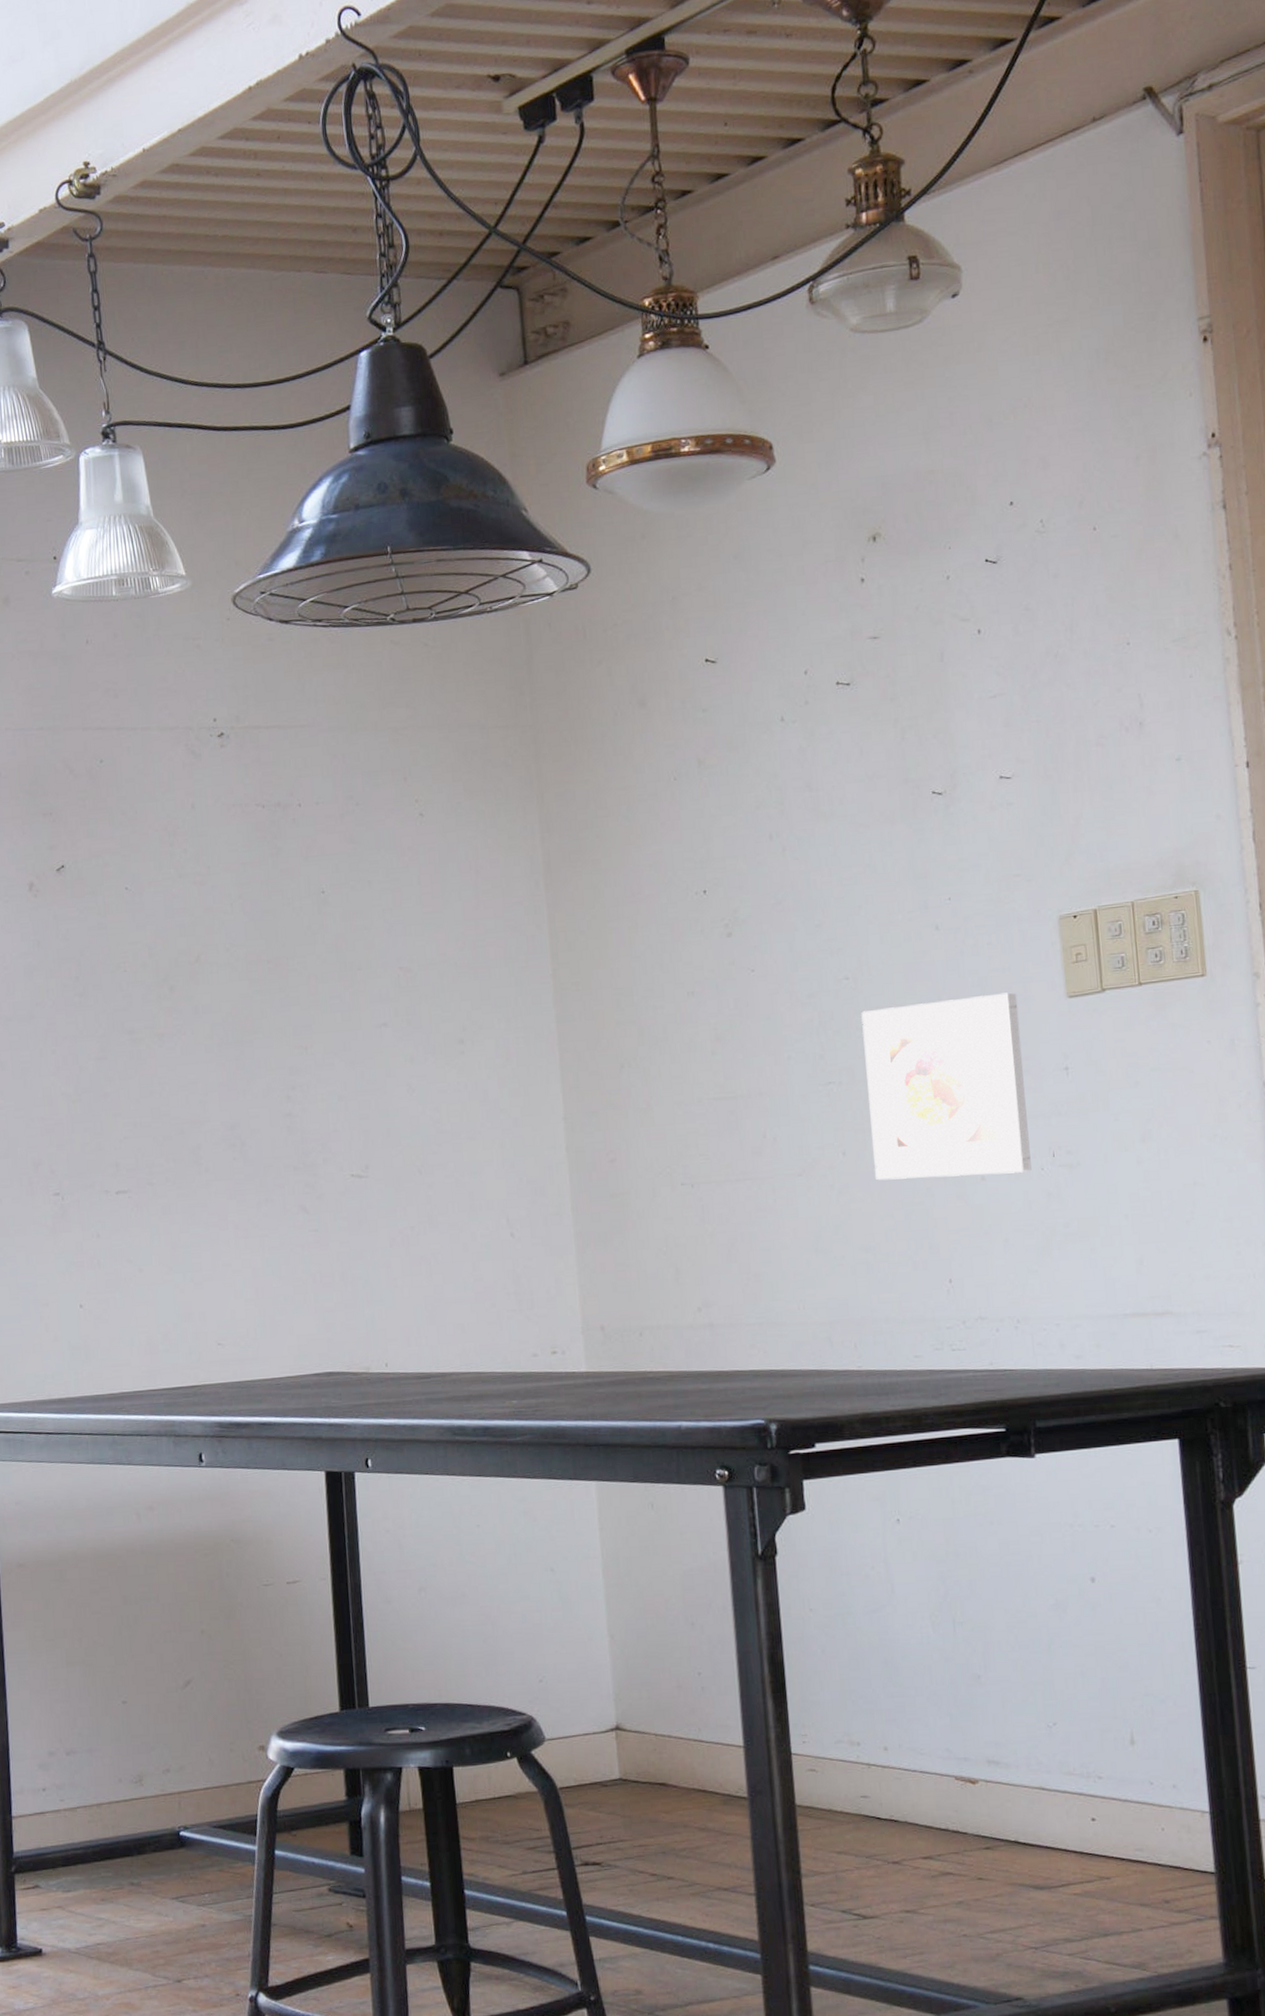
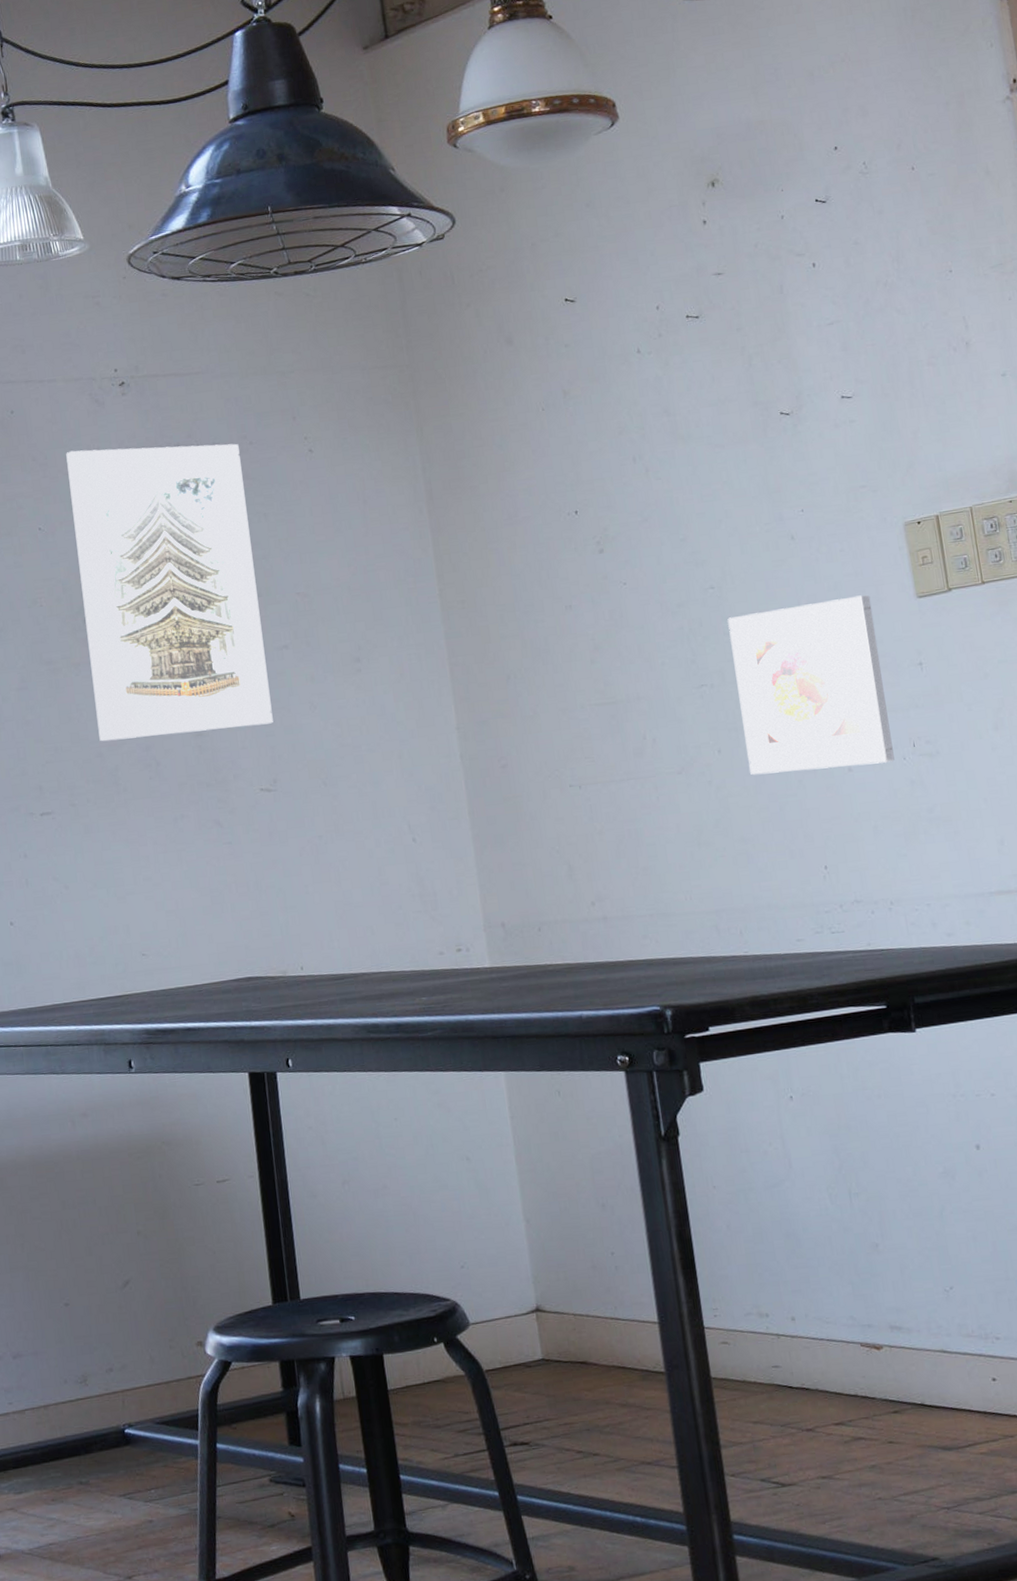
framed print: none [158,804,368,1118] -> present [66,443,273,742]

